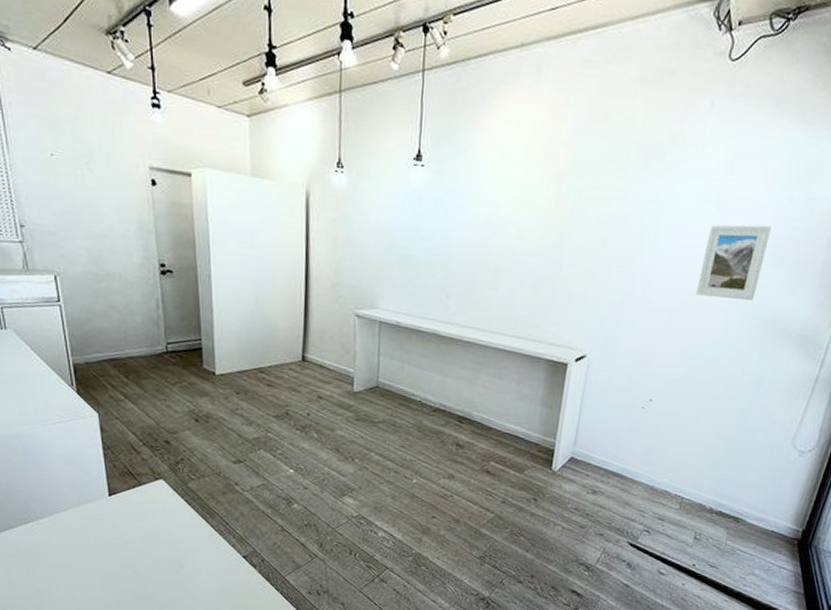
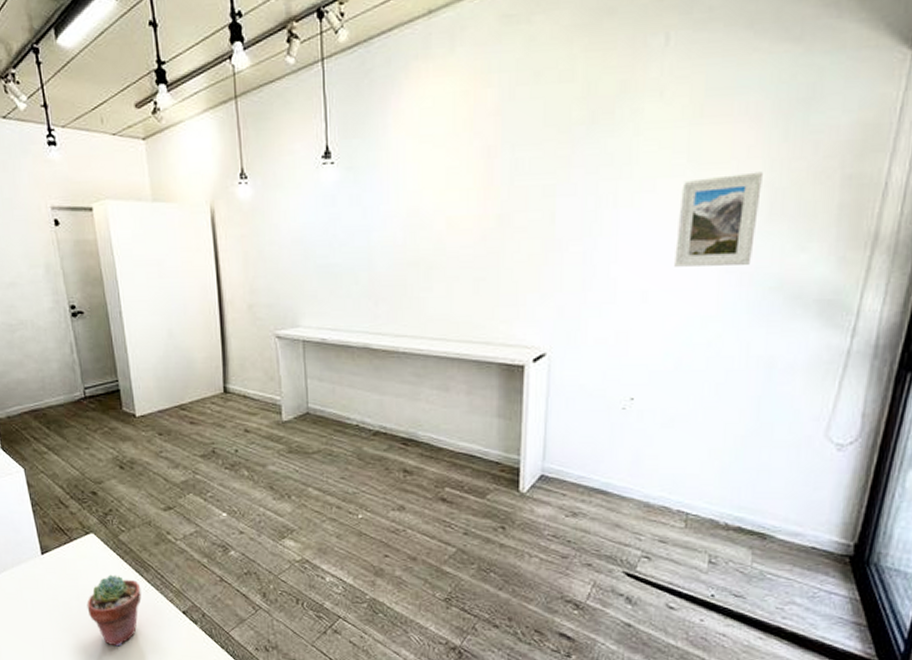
potted succulent: none [150,518,205,585] -> present [86,574,142,647]

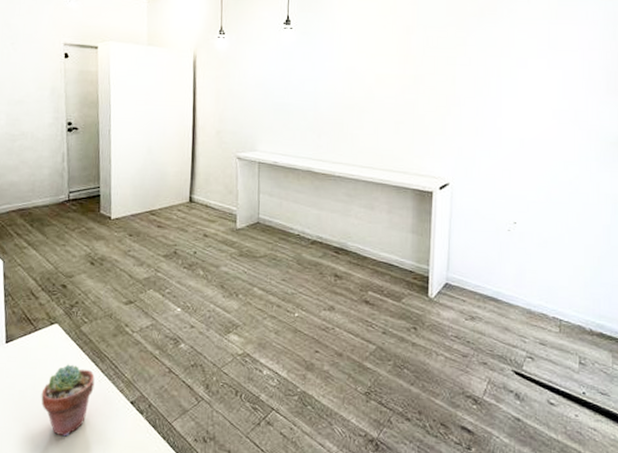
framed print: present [674,171,763,267] -> none [542,59,600,125]

